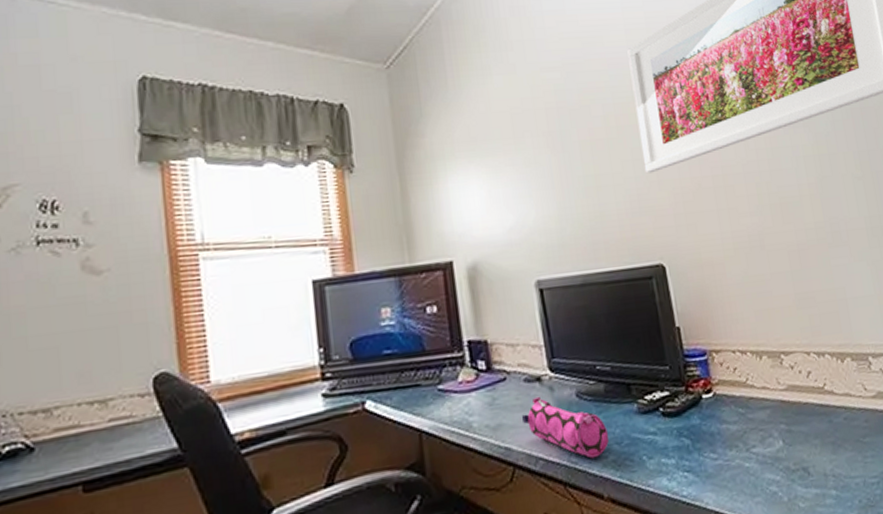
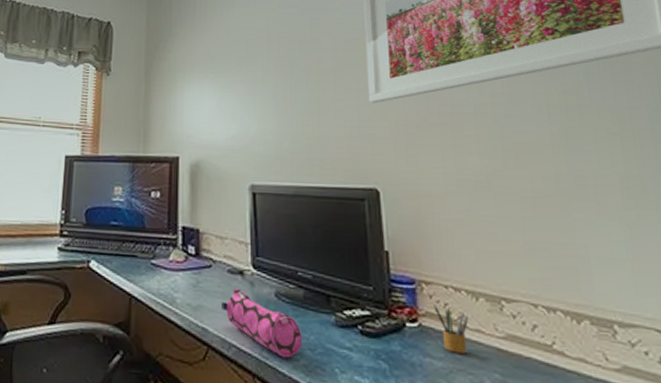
pencil box: none [725,371,757,414] -> present [434,304,470,354]

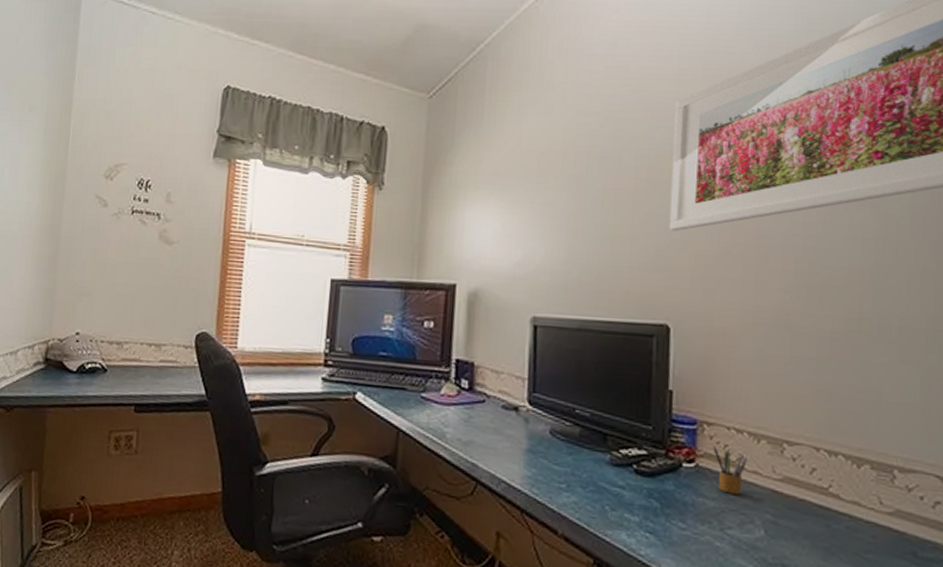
pencil case: present [222,288,303,358] -> none [493,424,575,495]

